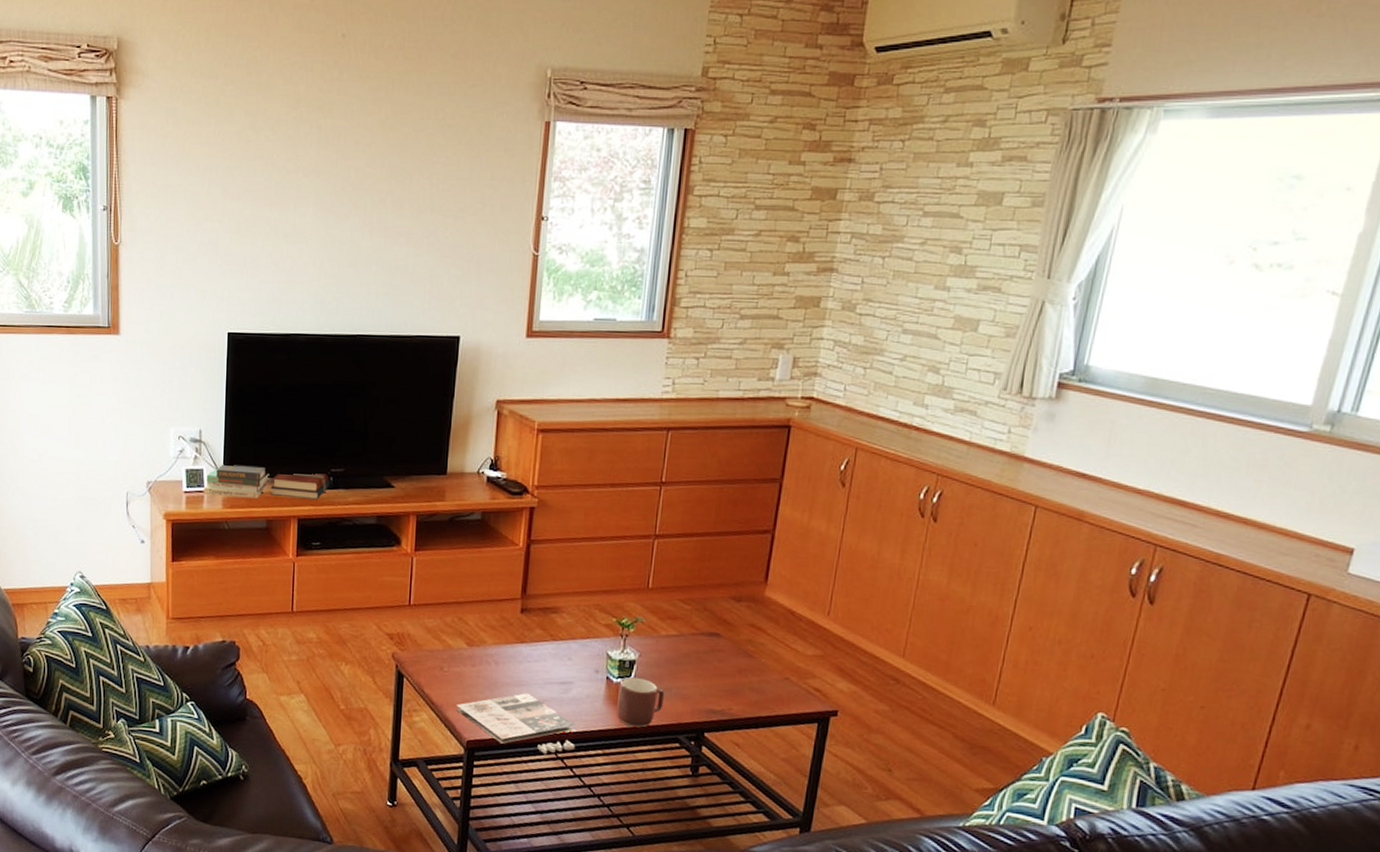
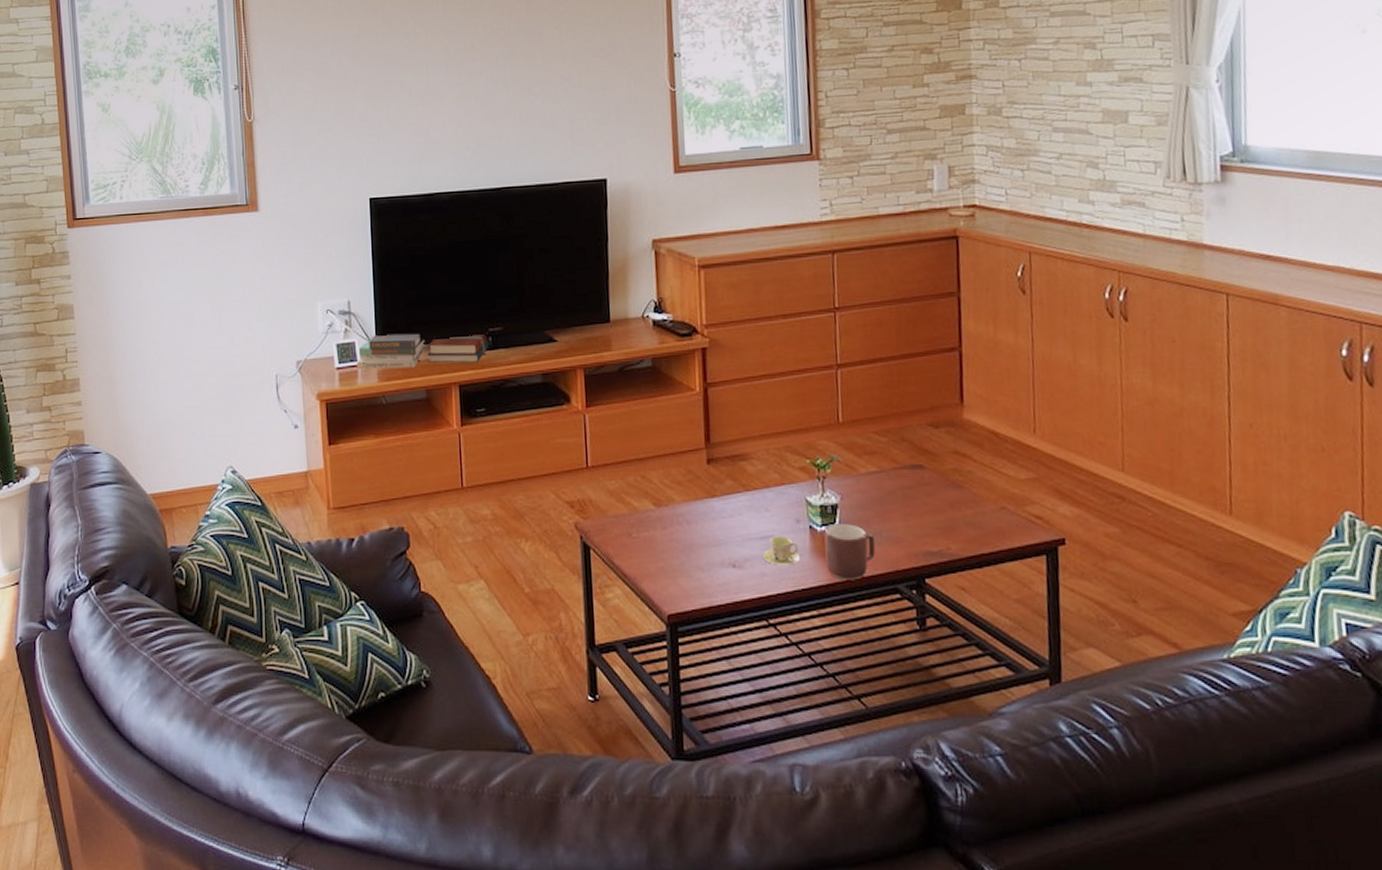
magazine: present [456,693,576,754] -> none [651,554,788,622]
cup and saucer: none [560,682,595,709] -> present [763,536,801,565]

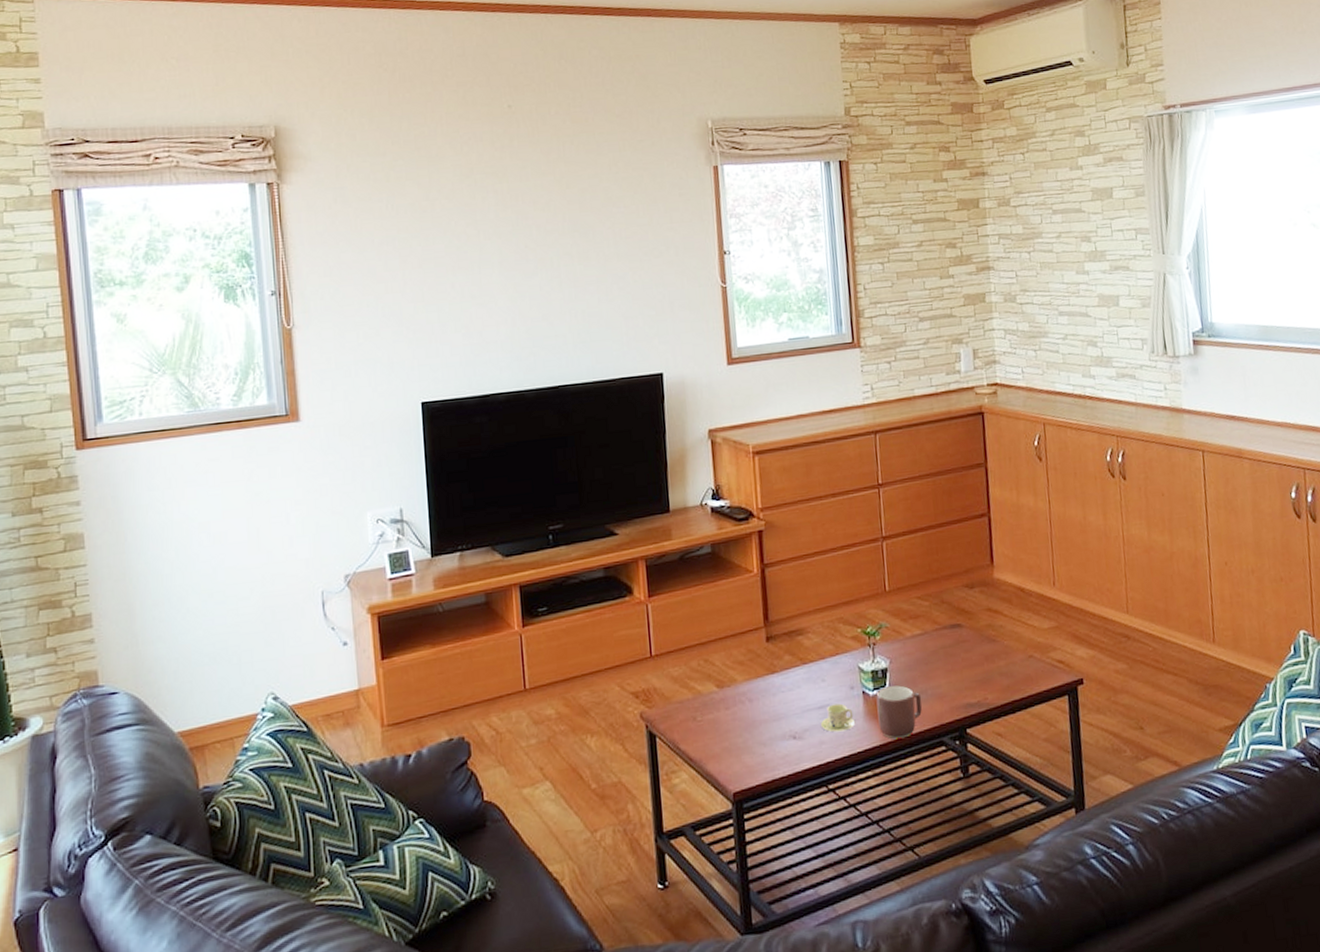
books: present [356,333,425,370] -> none [410,537,483,579]
books: present [427,331,490,364] -> none [485,530,550,566]

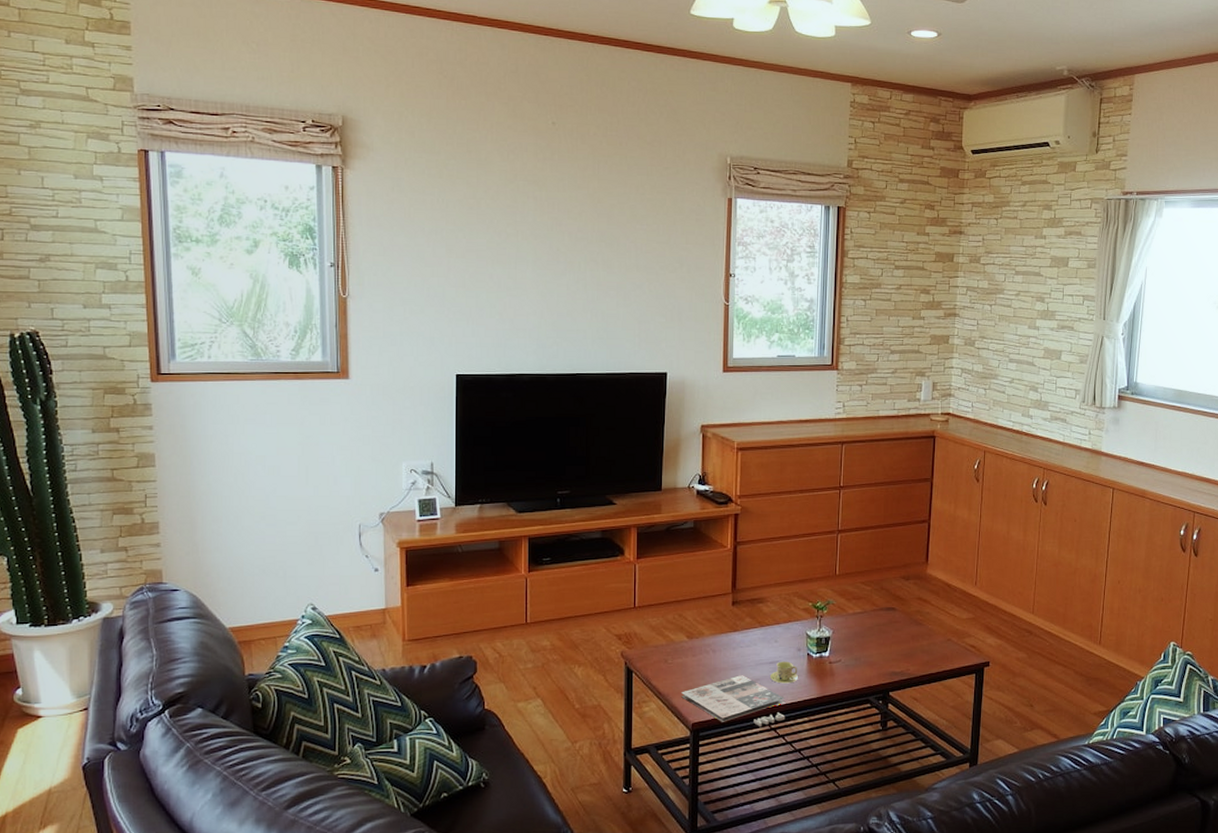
magazine: none [716,726,845,789] -> present [681,675,786,727]
mug: present [876,684,923,740] -> none [818,651,856,694]

